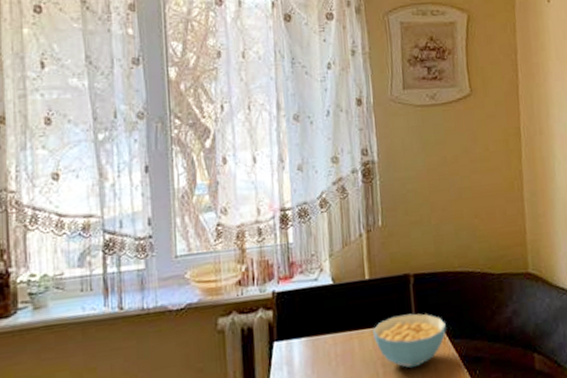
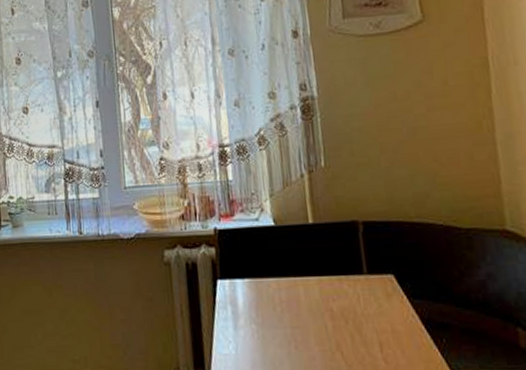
cereal bowl: present [373,313,446,368] -> none [319,265,404,326]

